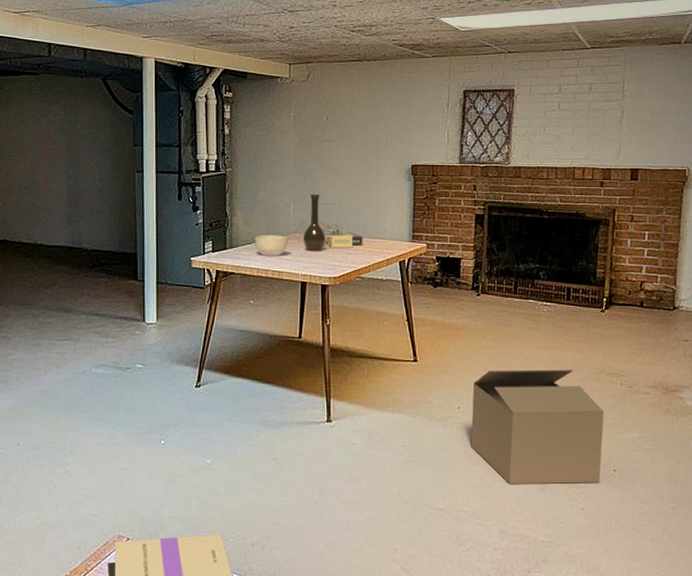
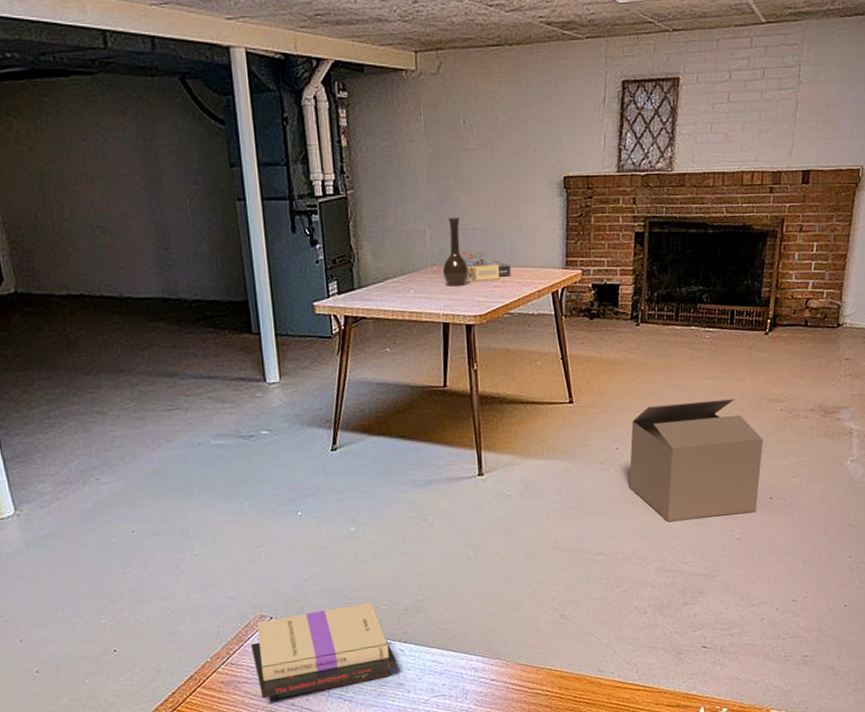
bowl: present [254,235,289,257] -> none [386,269,427,296]

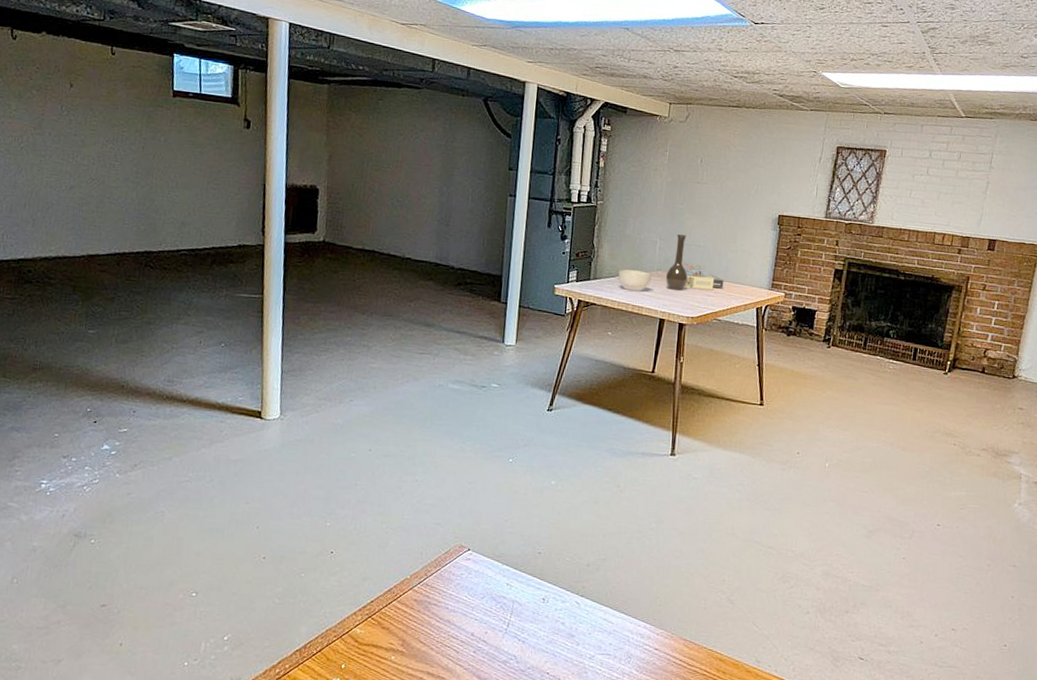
books: present [251,603,397,699] -> none [446,550,572,627]
bowl: none [386,269,427,296] -> present [617,269,652,292]
cardboard box: present [629,399,763,522] -> none [805,420,935,536]

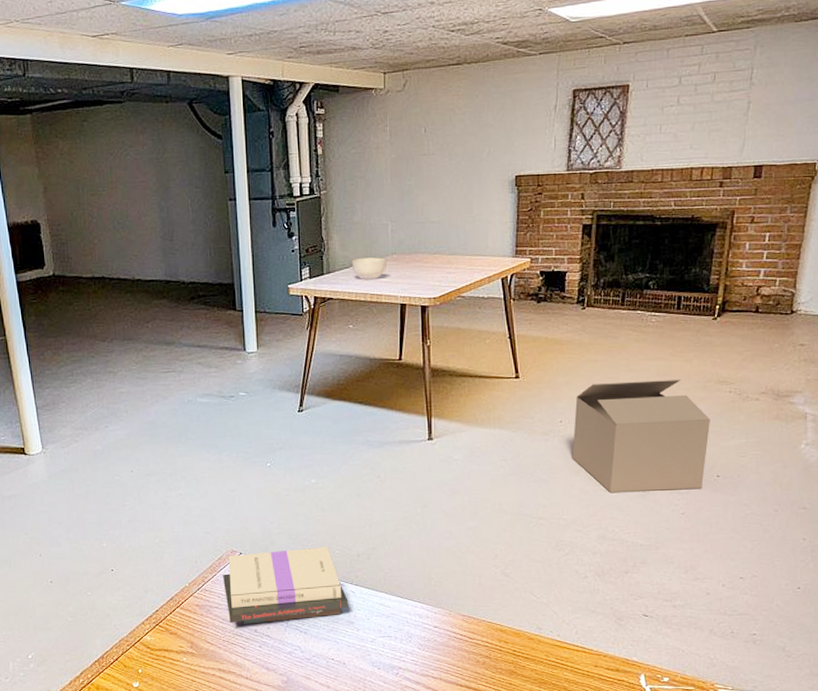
books: none [446,550,572,627] -> present [223,547,349,624]
vase: present [665,234,688,291] -> none [401,213,425,272]
board game: present [682,262,724,290] -> none [417,241,464,268]
cardboard box: none [805,420,935,536] -> present [572,380,710,493]

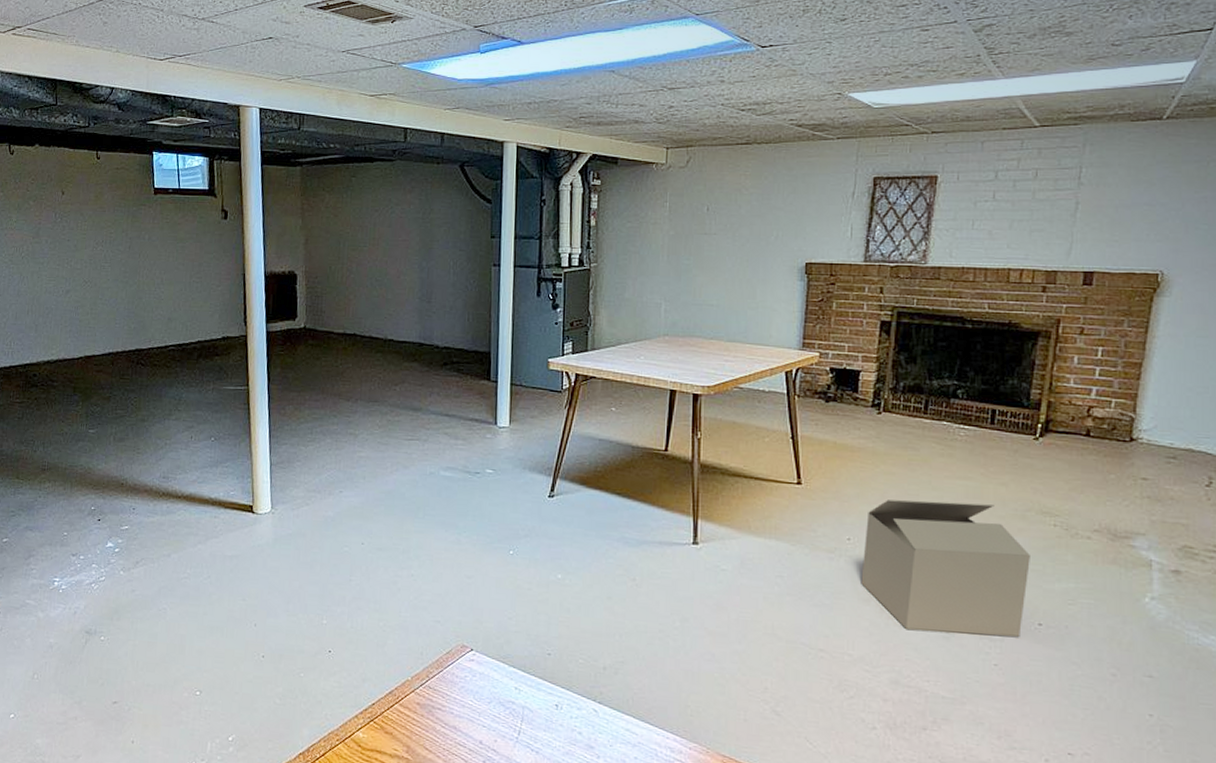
books: present [223,547,349,624] -> none [449,650,589,736]
bowl: present [351,257,388,280] -> none [619,337,659,361]

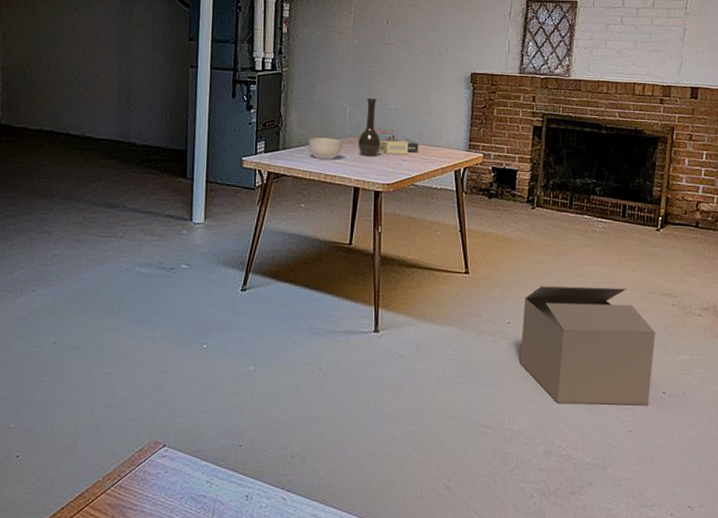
bowl: none [619,337,659,361] -> present [308,137,344,160]
vase: none [674,294,700,357] -> present [357,98,381,157]
board game: none [692,325,744,354] -> present [374,127,419,155]

